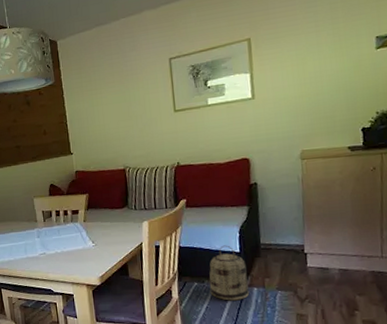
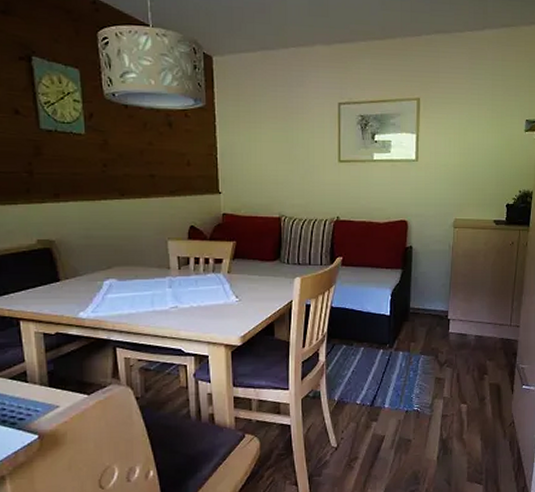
basket: present [209,245,250,301] -> none [358,307,396,365]

